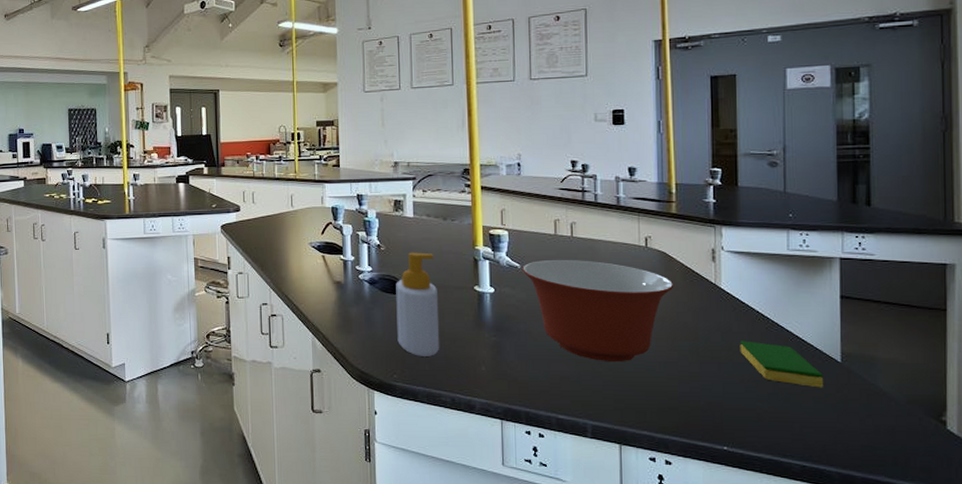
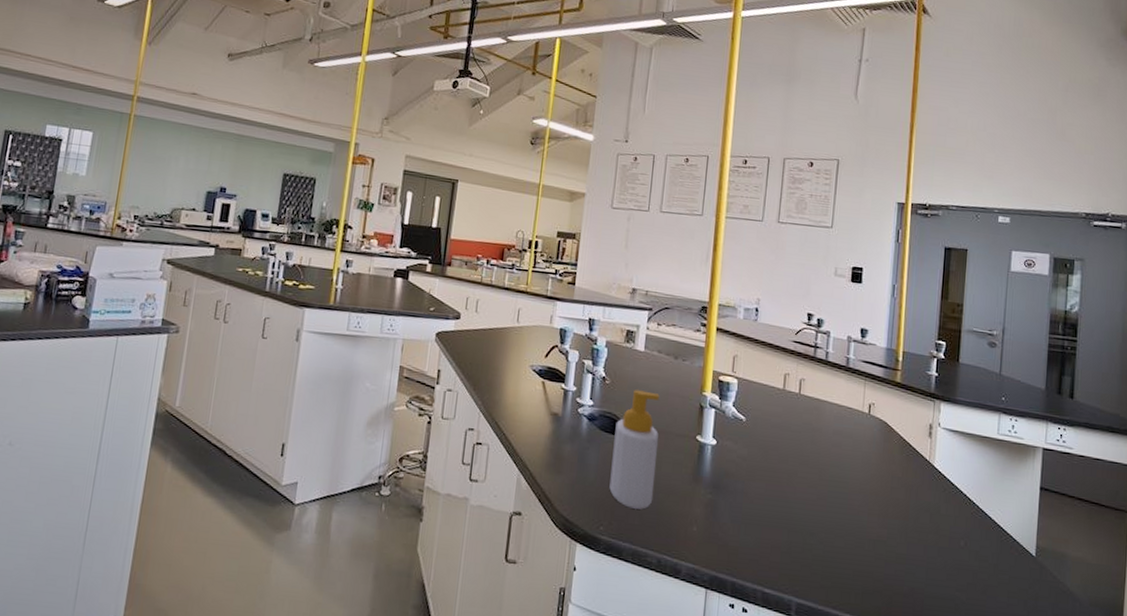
mixing bowl: present [522,259,674,362] -> none [747,415,891,535]
dish sponge: present [740,341,823,388] -> none [945,524,1018,582]

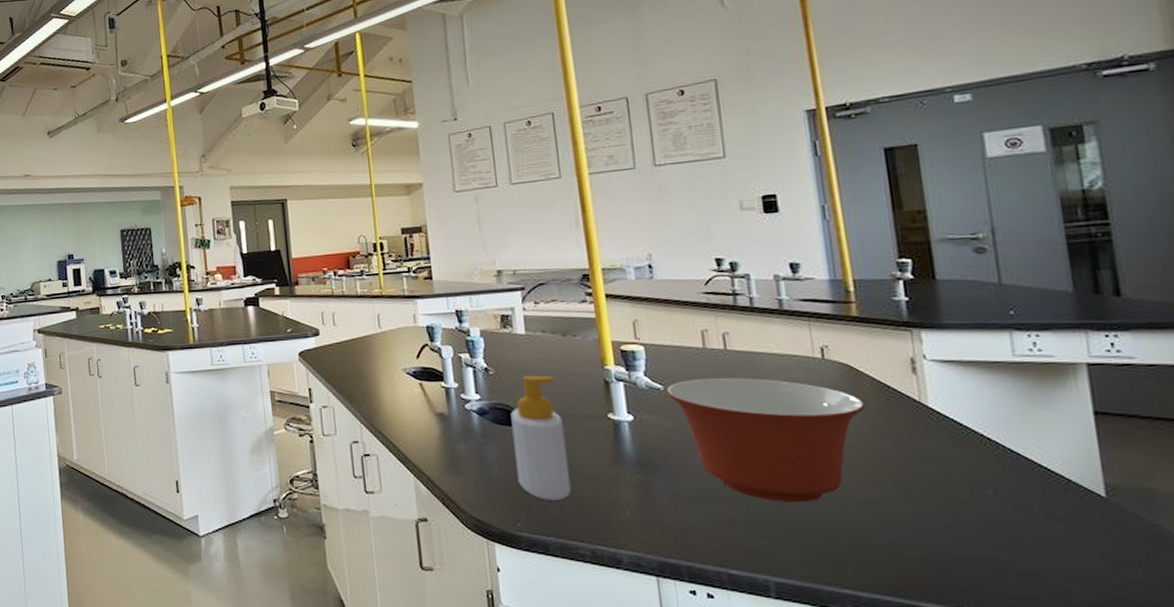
mixing bowl: none [747,415,891,535] -> present [666,377,866,503]

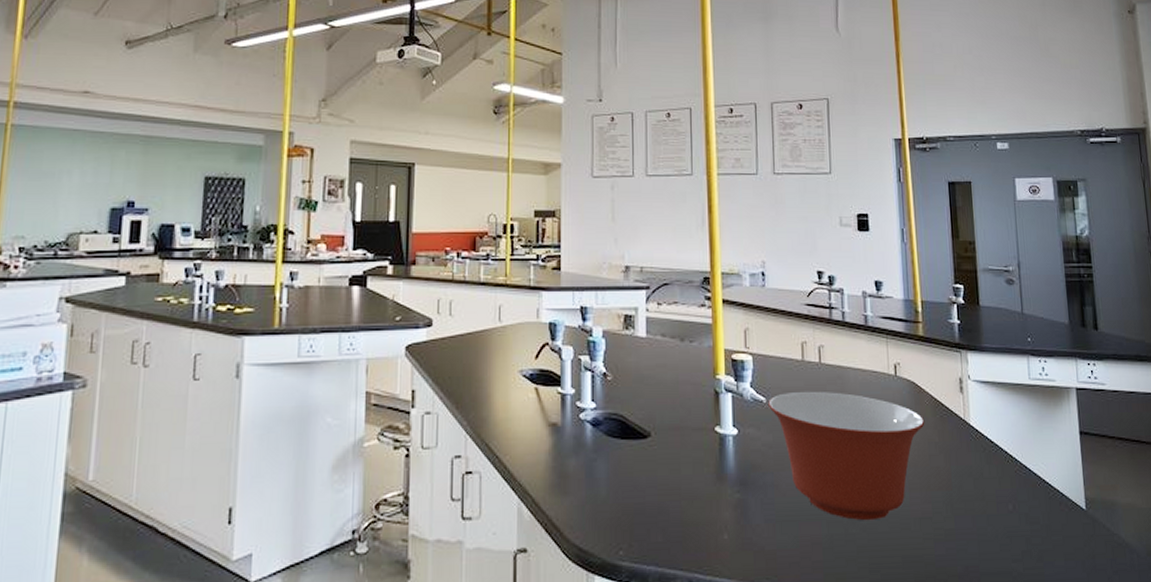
soap bottle: present [510,375,572,500] -> none [624,383,676,524]

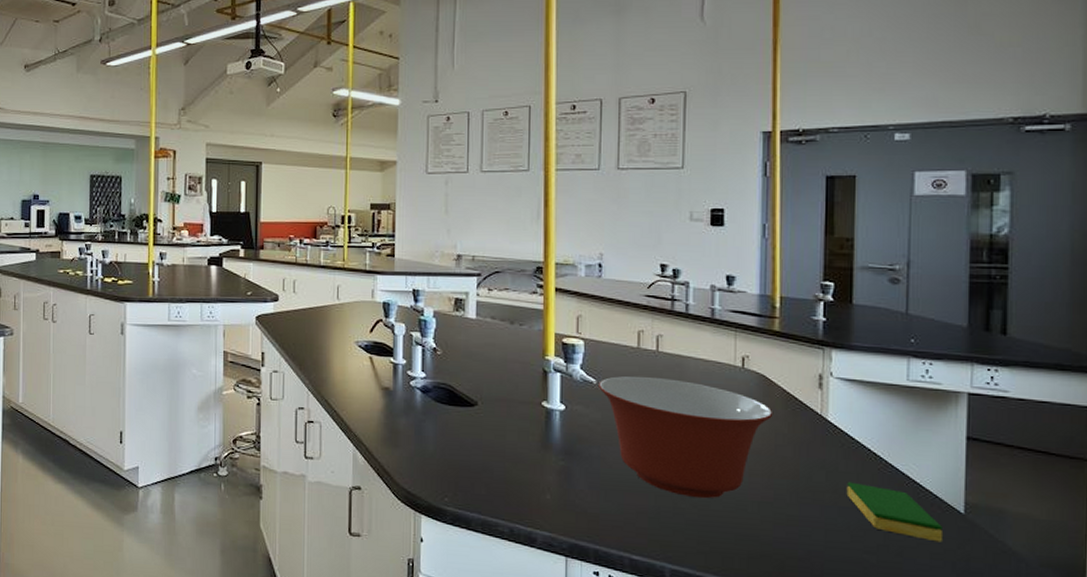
dish sponge: none [991,487,1072,542] -> present [846,482,942,543]

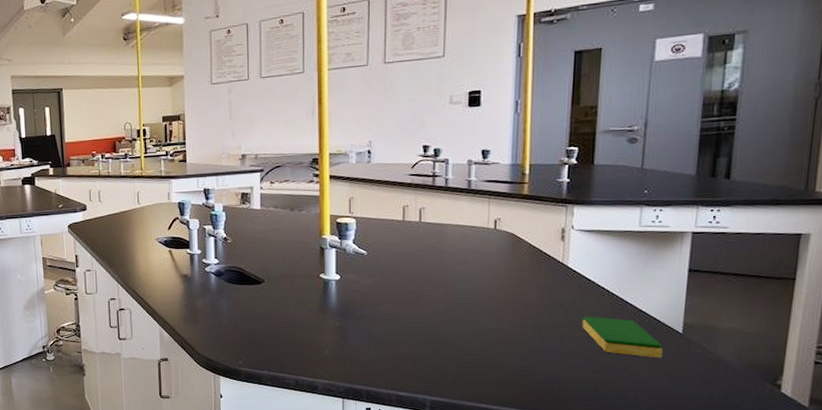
mixing bowl: present [599,376,773,499] -> none [369,244,521,342]

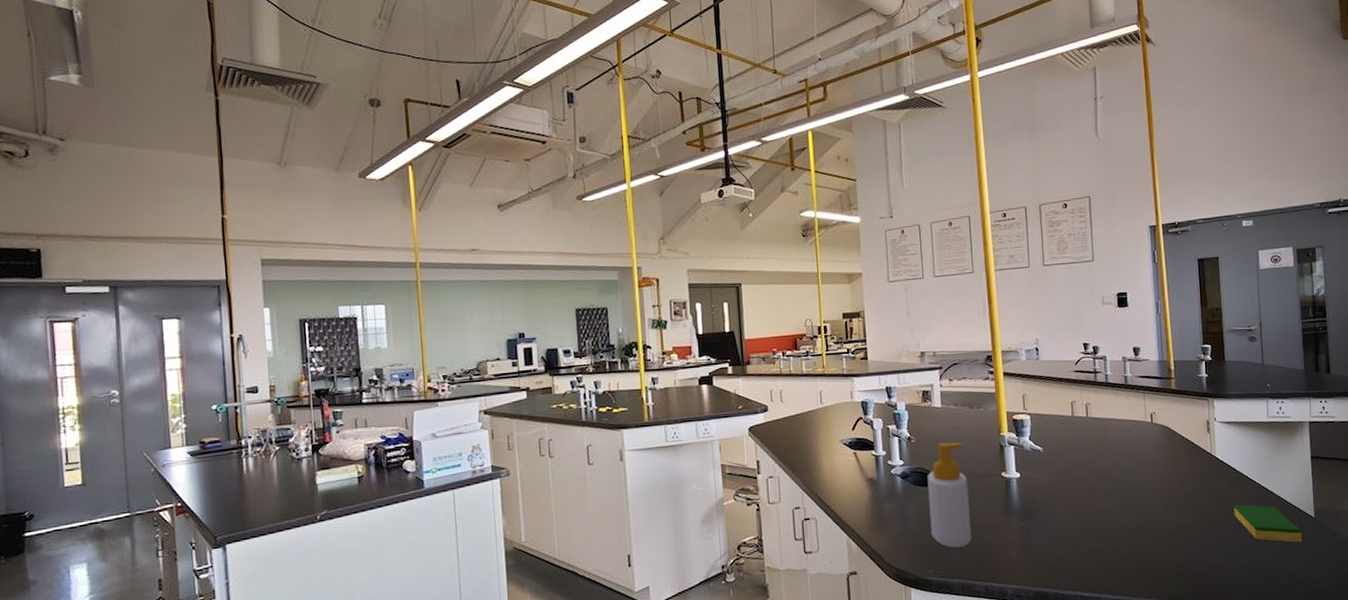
soap bottle: none [242,243,285,343] -> present [927,442,972,548]

